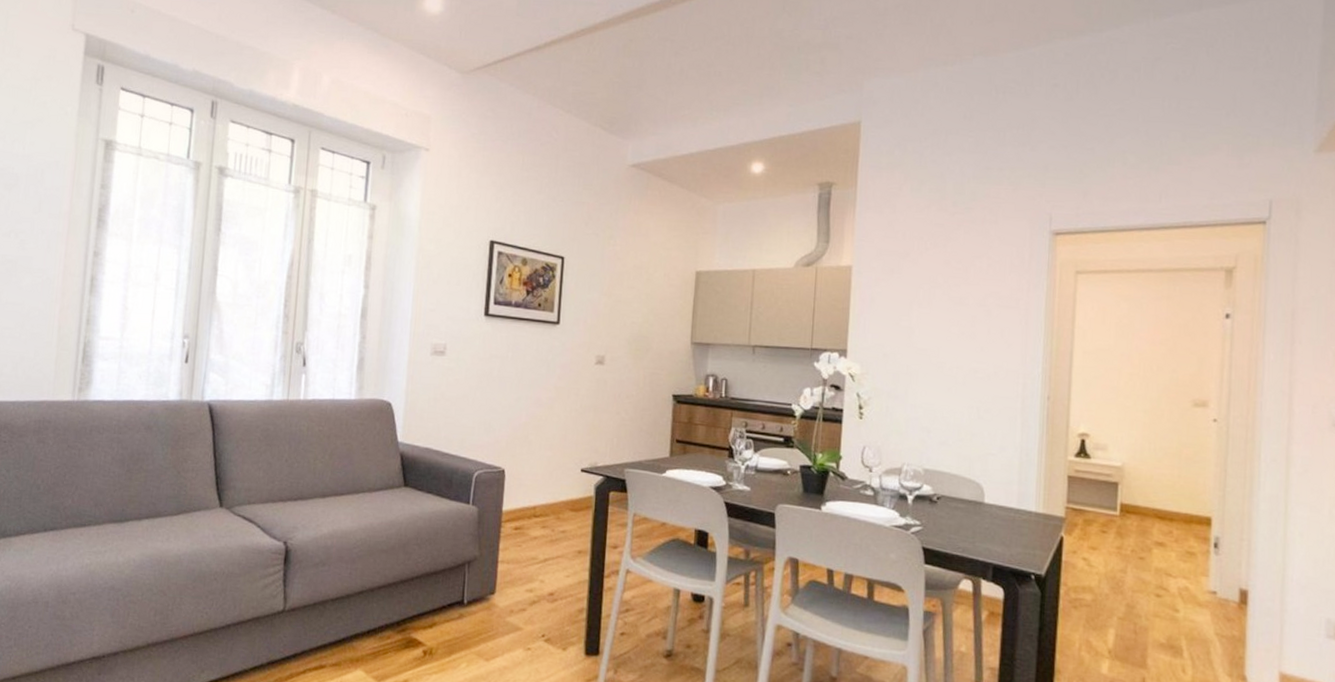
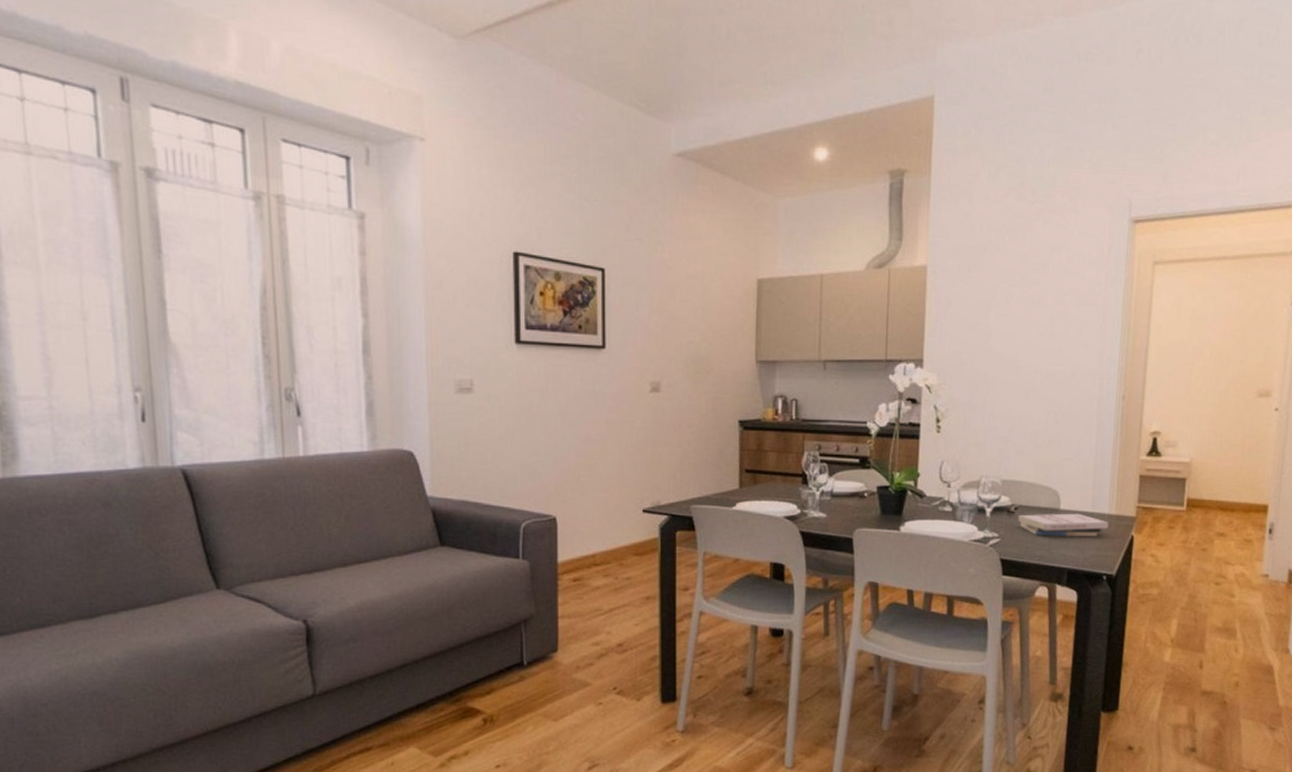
books: none [941,505,1036,535] -> present [1018,513,1109,537]

